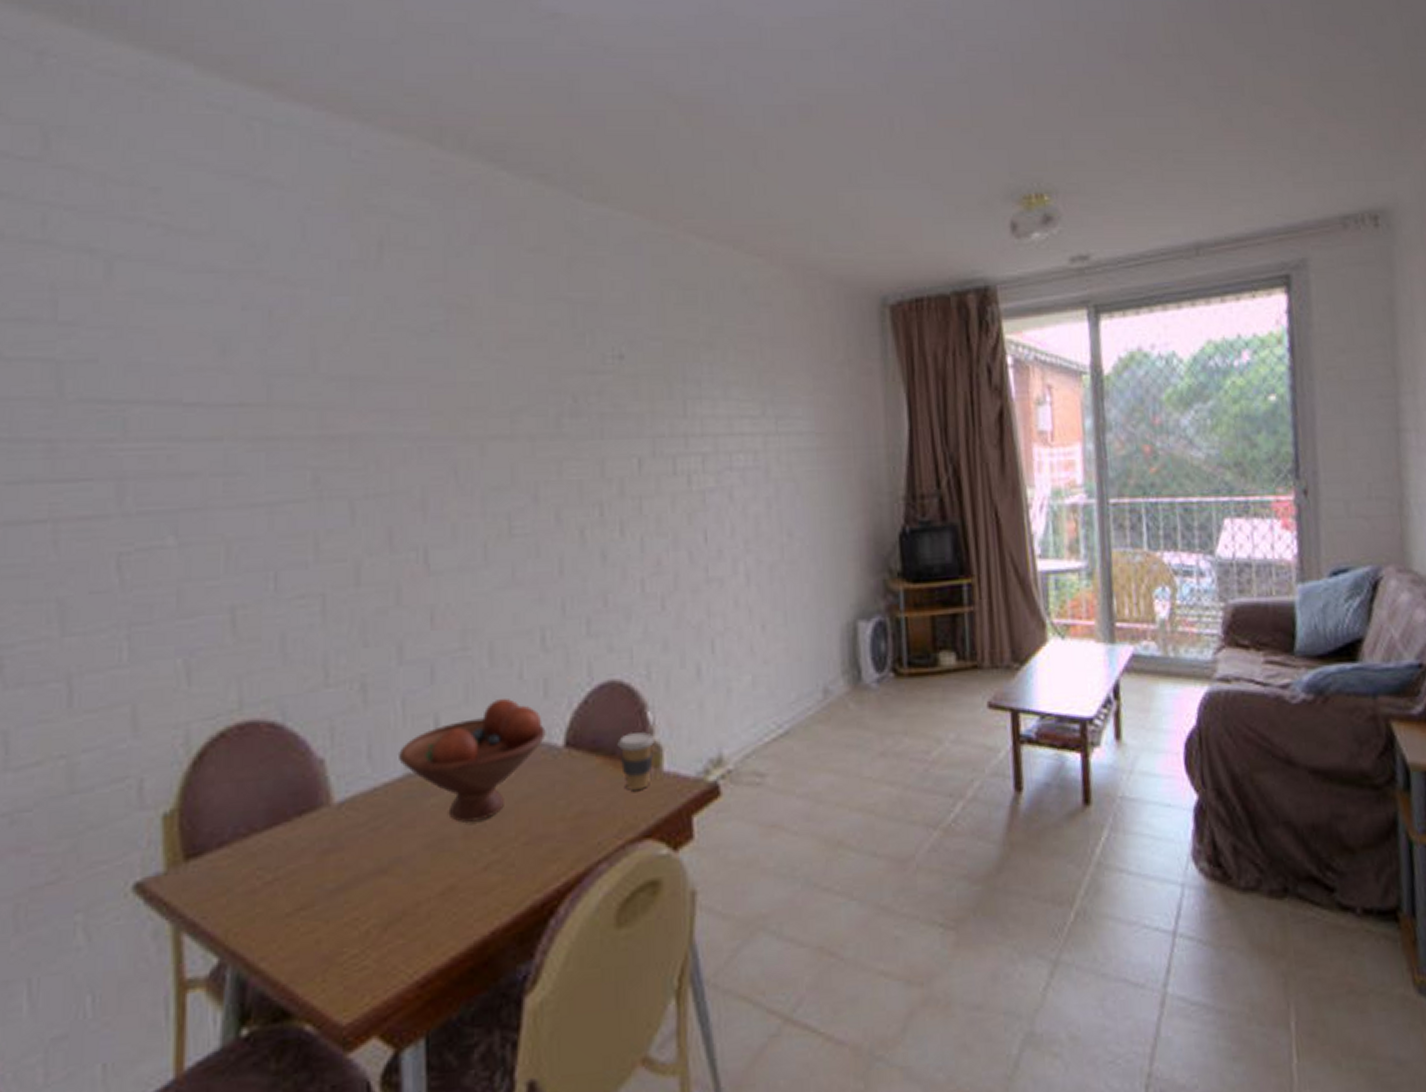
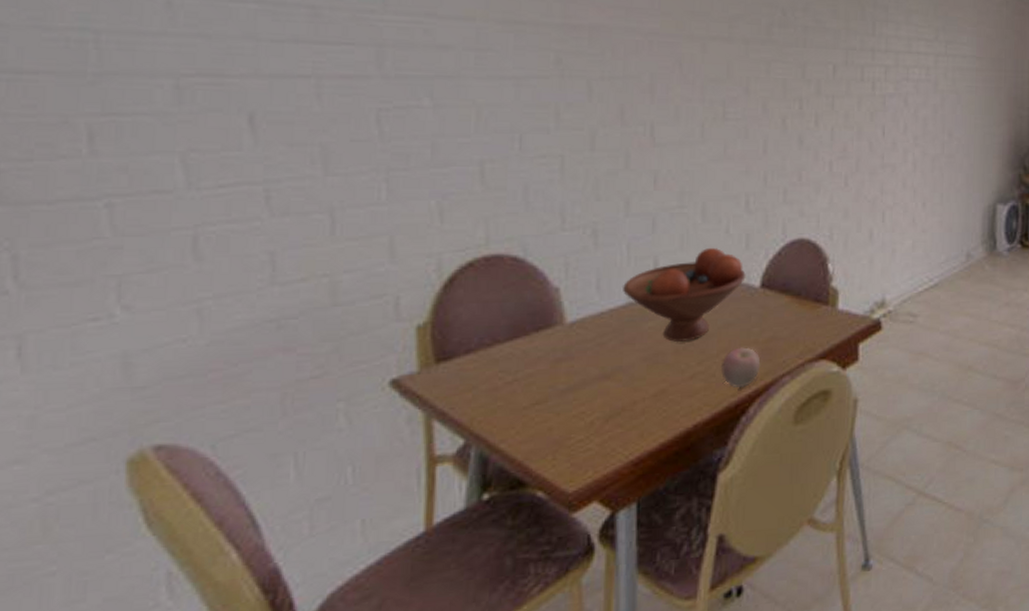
apple: none [520,826,570,880] -> present [720,347,761,387]
coffee cup: present [617,731,654,791] -> none [803,278,832,324]

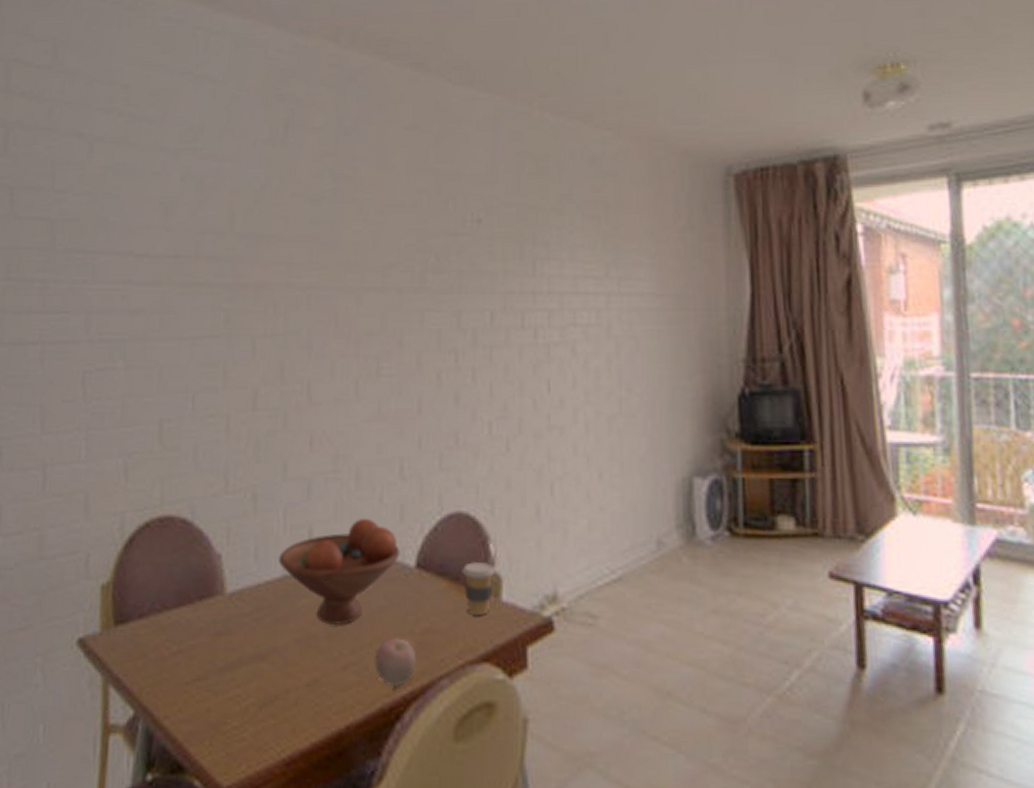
coffee cup: none [803,278,832,324] -> present [462,561,495,617]

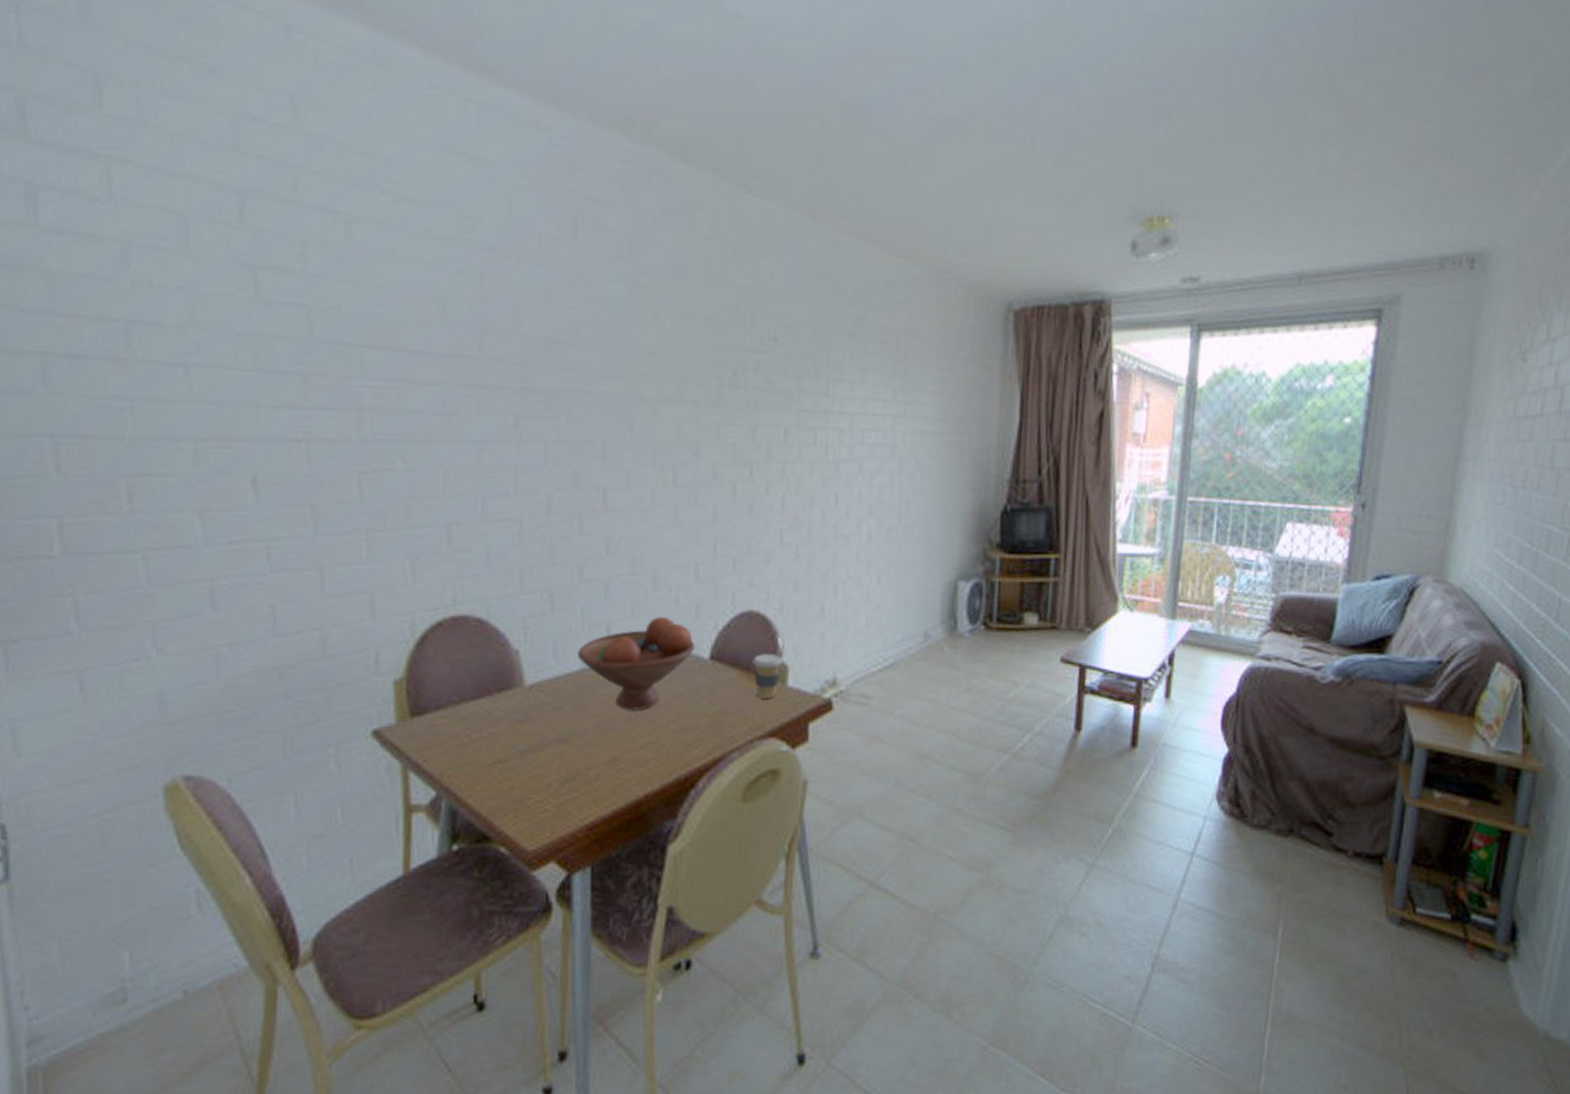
apple: present [374,637,417,687] -> none [670,719,710,760]

